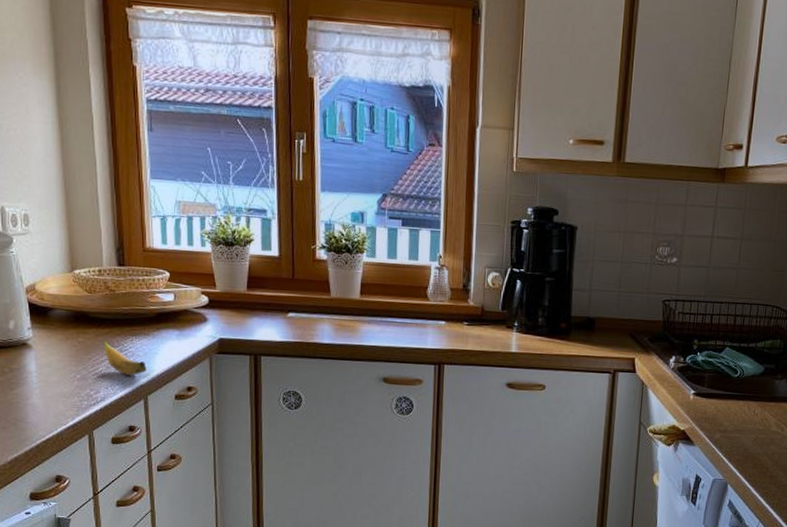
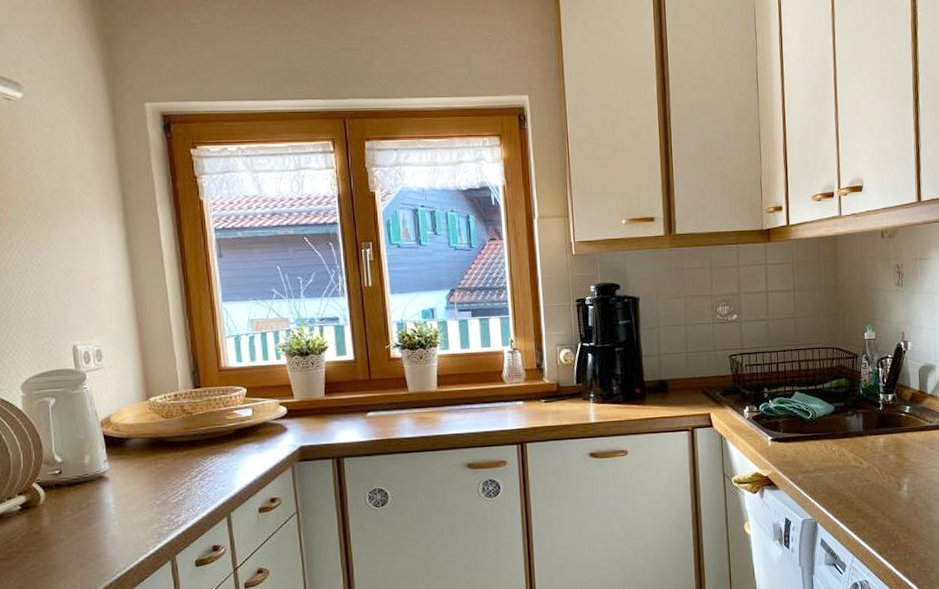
banana: present [103,339,147,376] -> none [182,462,228,495]

